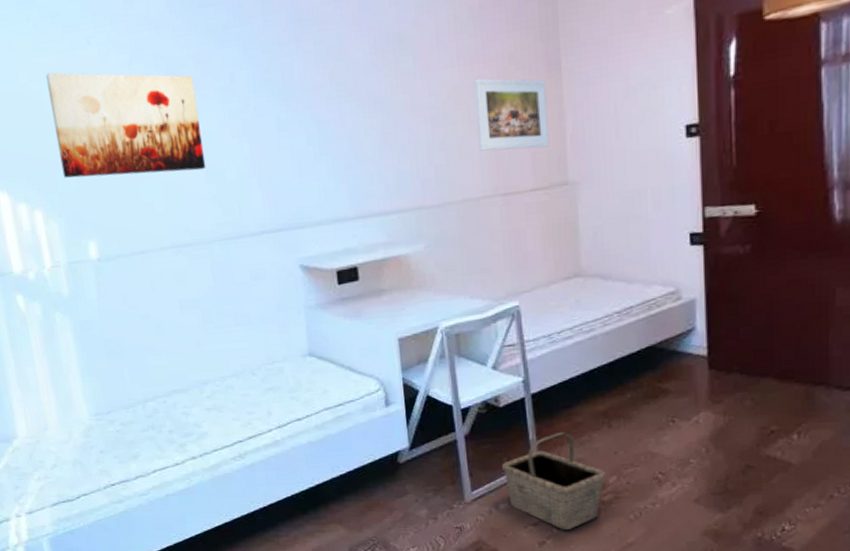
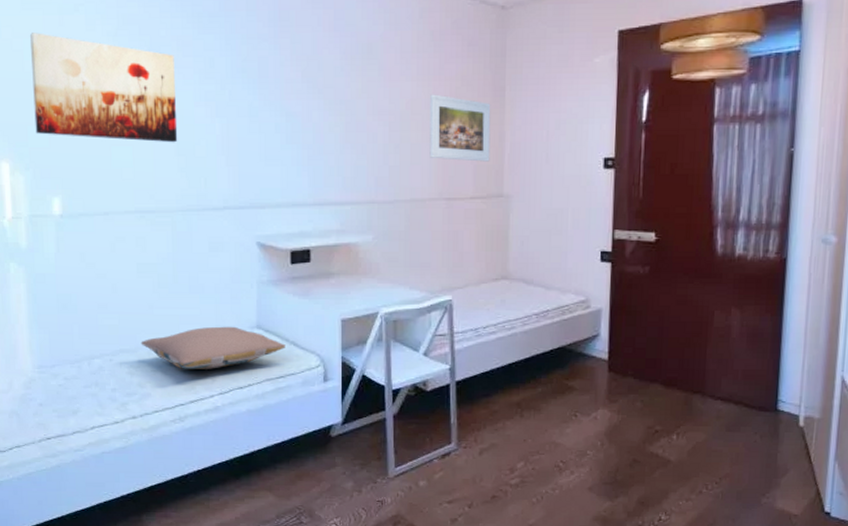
pillow: none [192,356,341,405] -> present [141,326,286,369]
basket: present [502,431,606,530] -> none [425,417,515,509]

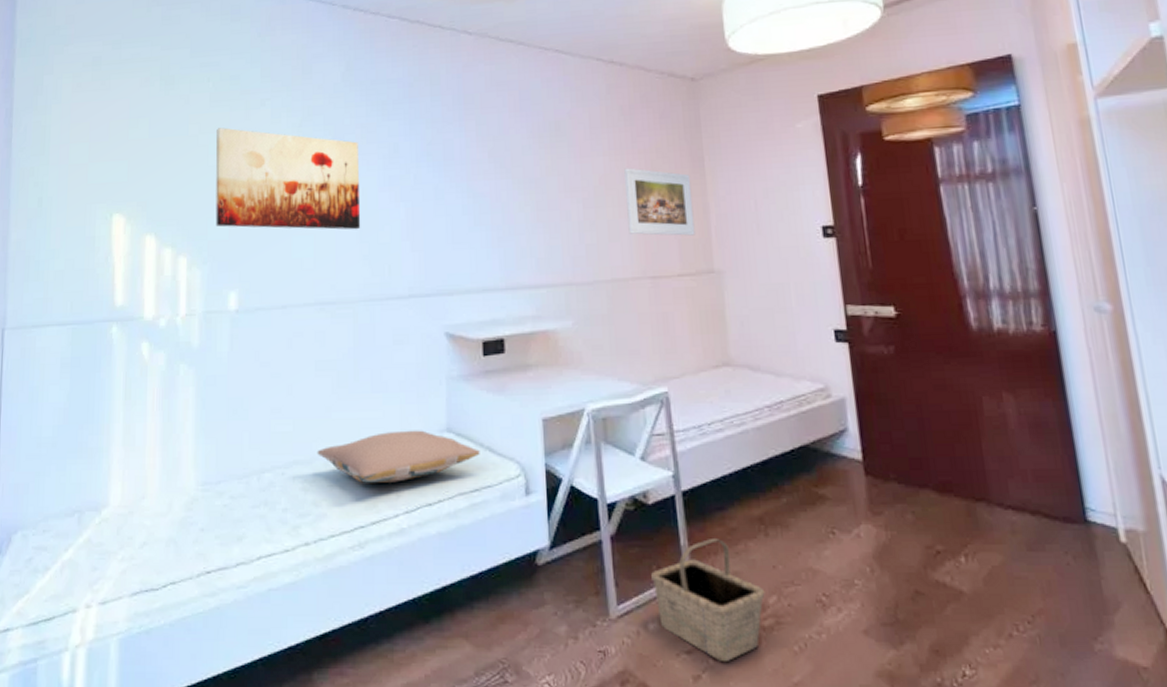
basket: none [425,417,515,509] -> present [651,537,765,661]

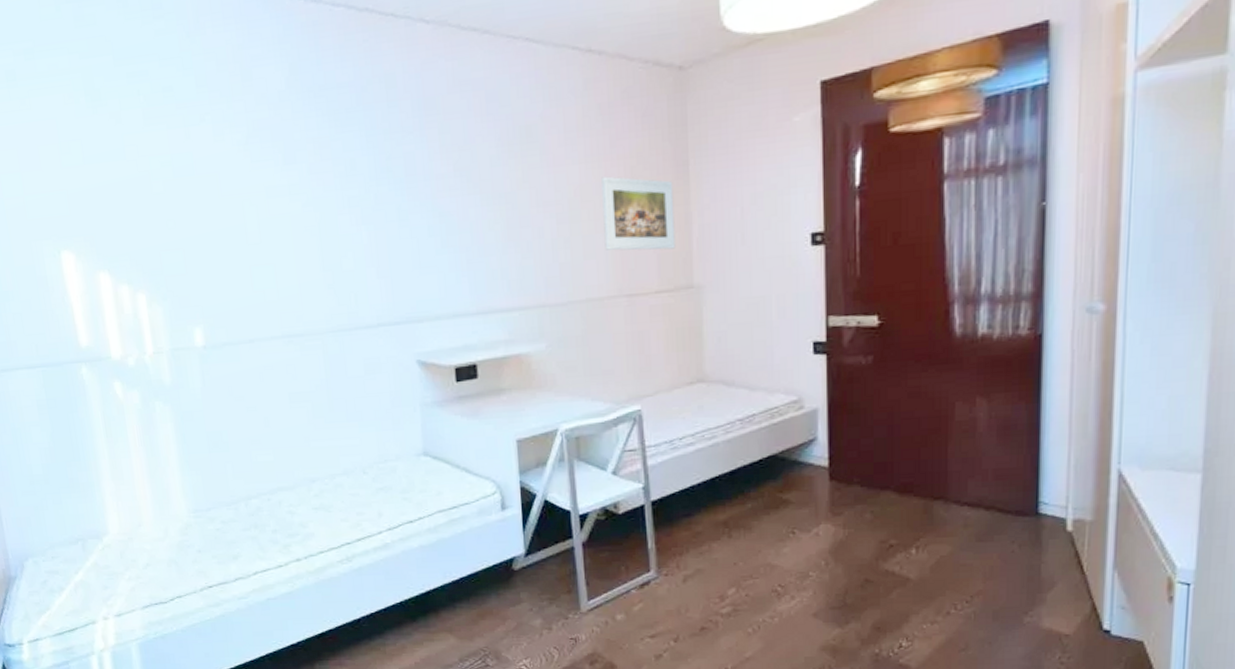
wall art: present [216,127,361,230] -> none [156,149,323,260]
pillow: present [317,430,480,483] -> none [299,455,457,505]
basket: present [651,537,765,661] -> none [620,540,725,643]

